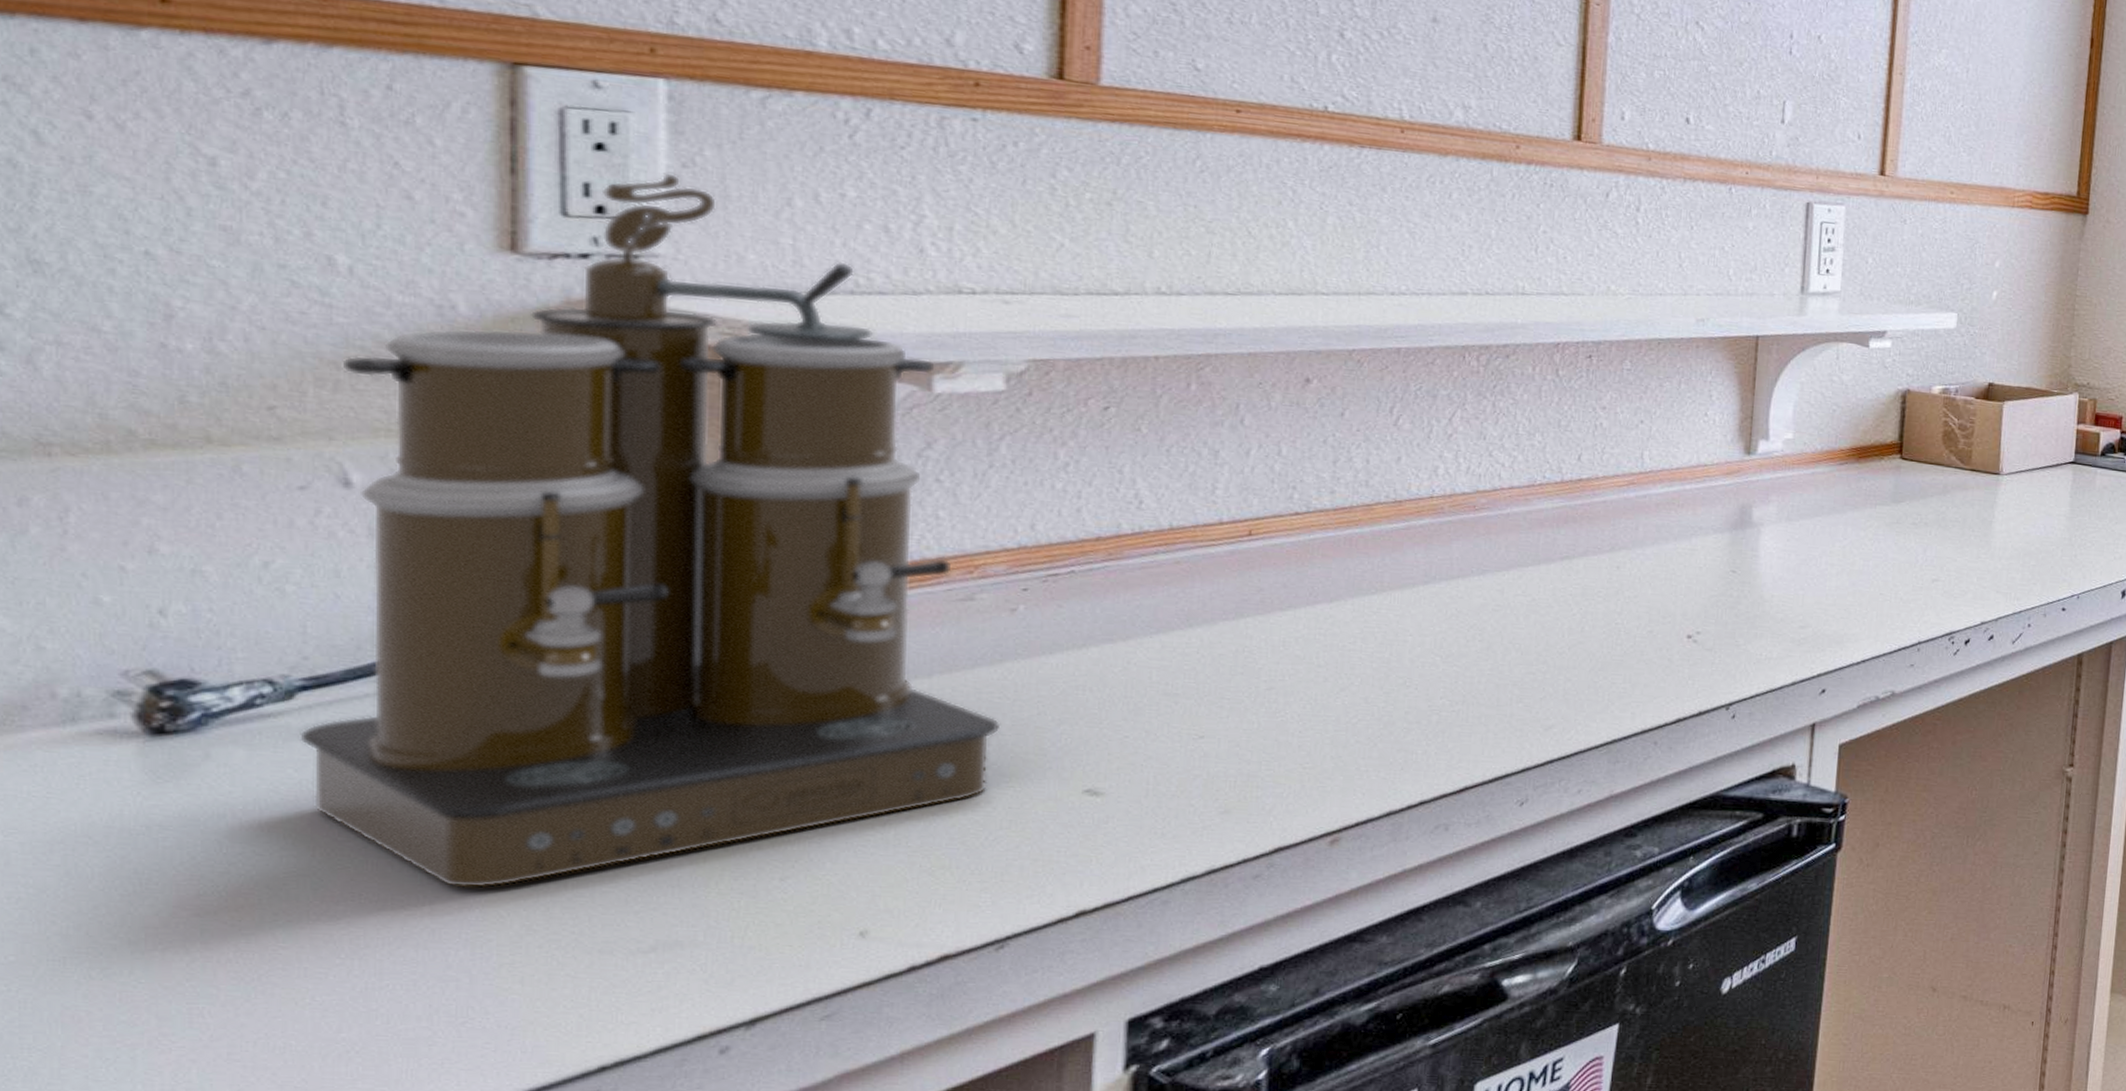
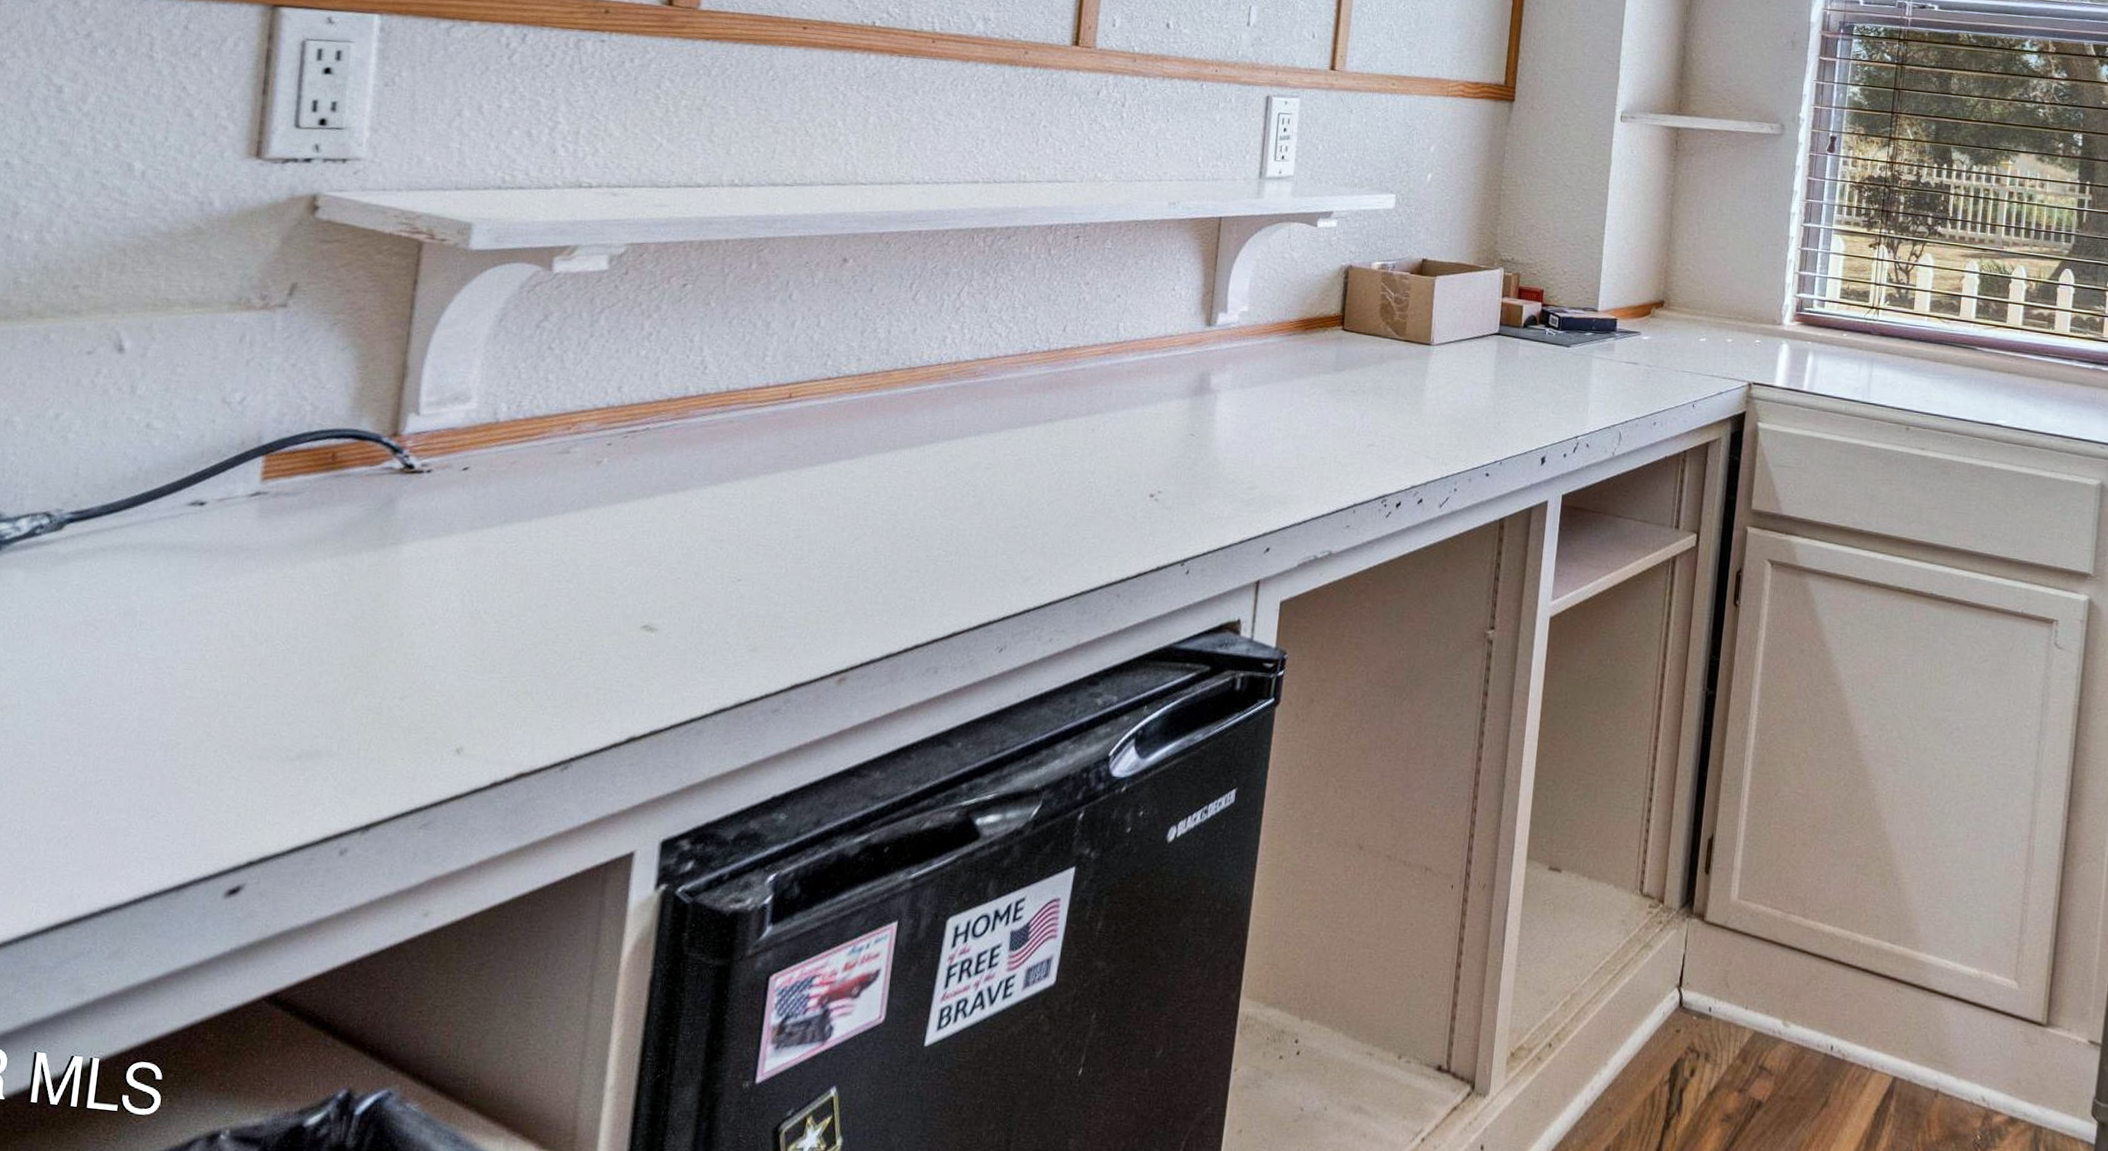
coffee maker: present [300,172,1001,889] -> none [63,90,582,698]

